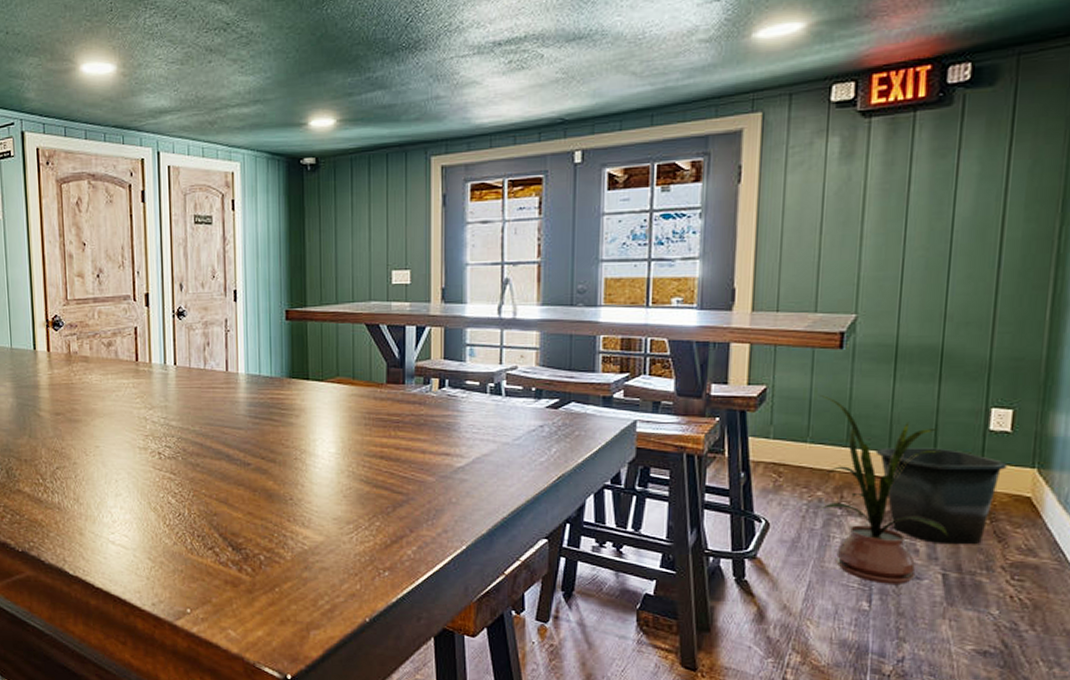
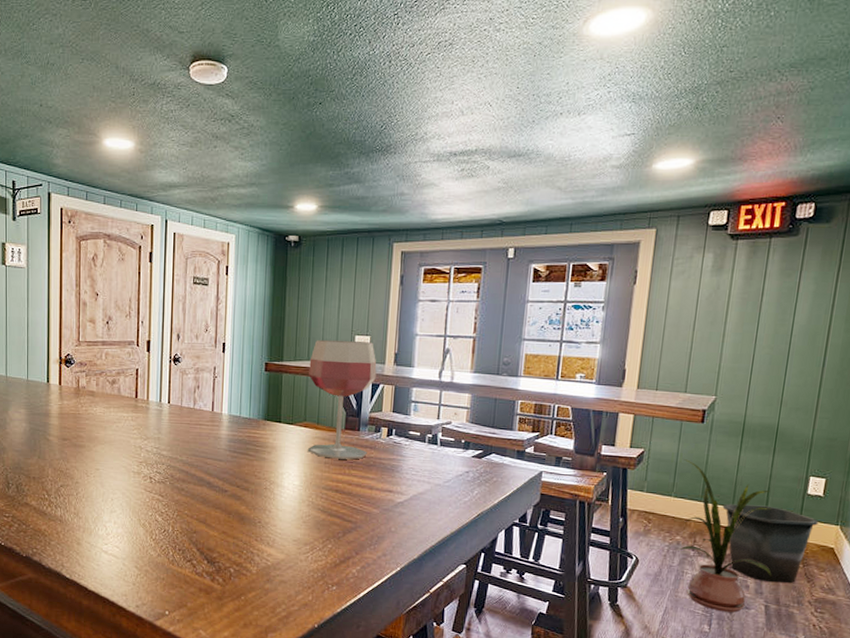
wineglass: none [338,276,421,419] -> present [307,339,377,460]

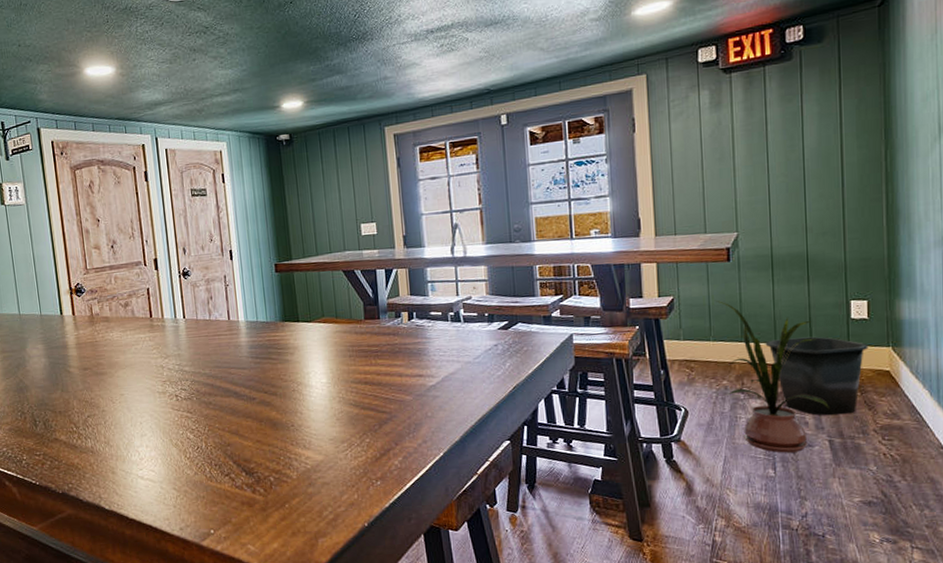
wineglass: present [307,339,377,460] -> none [318,228,391,351]

